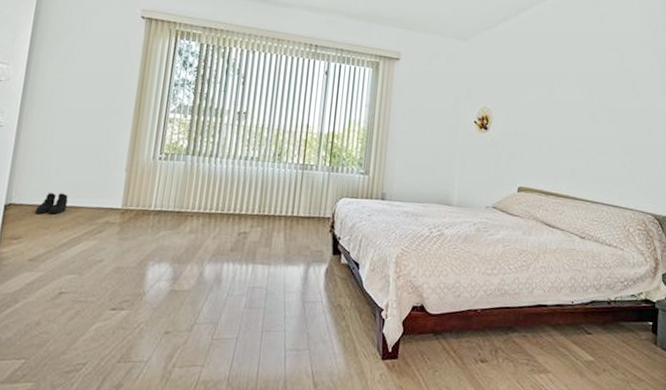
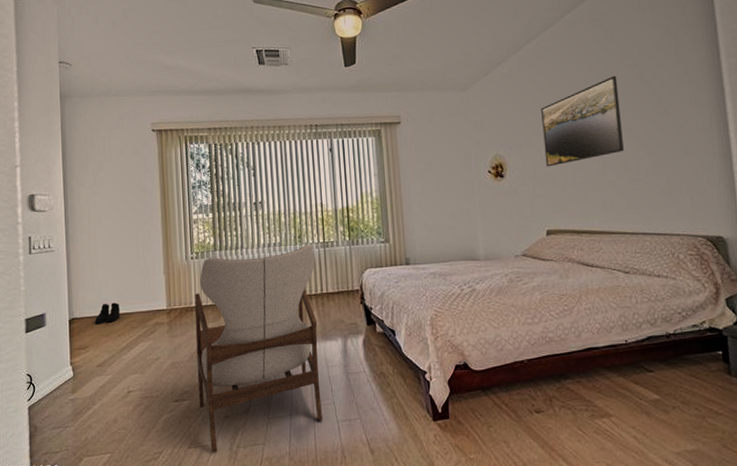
armchair: none [138,161,291,370] -> present [195,245,323,453]
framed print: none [527,53,602,128] -> present [541,75,624,167]

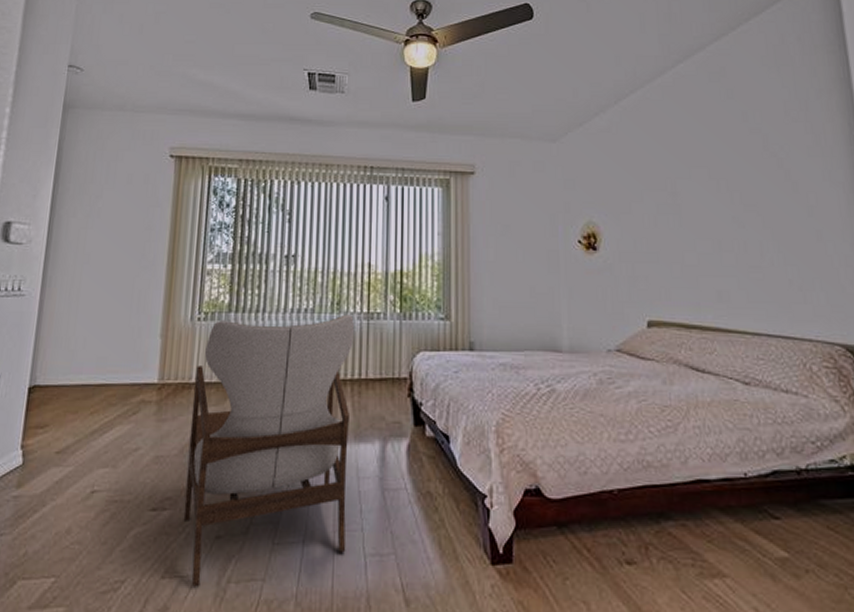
boots: present [94,302,120,323] -> none [61,369,98,396]
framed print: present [541,75,624,167] -> none [645,139,744,242]

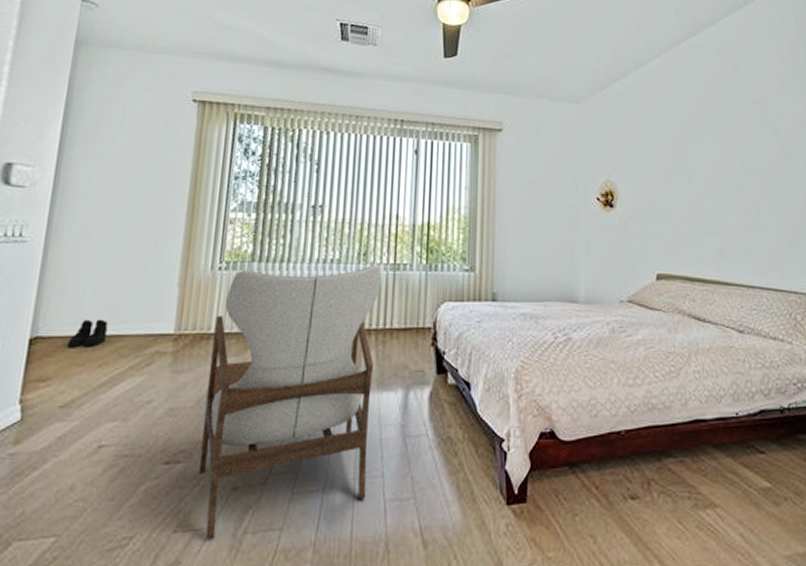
boots: none [61,369,98,396] -> present [66,319,108,347]

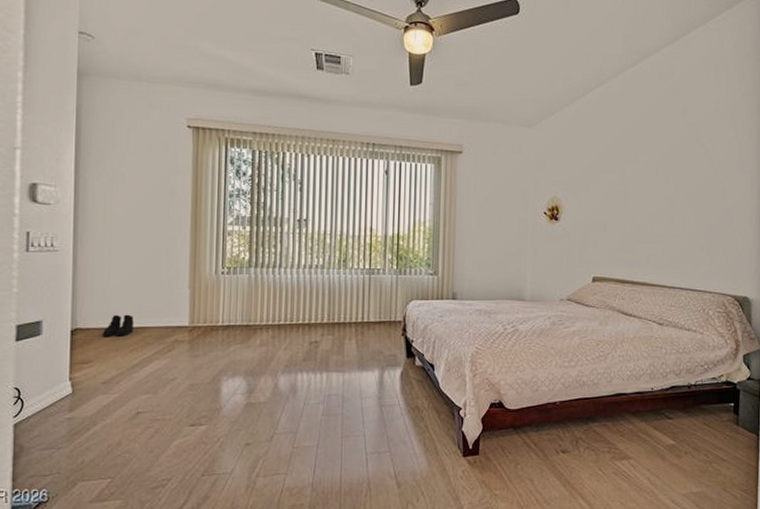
armchair: present [198,265,380,540] -> none [217,270,358,481]

